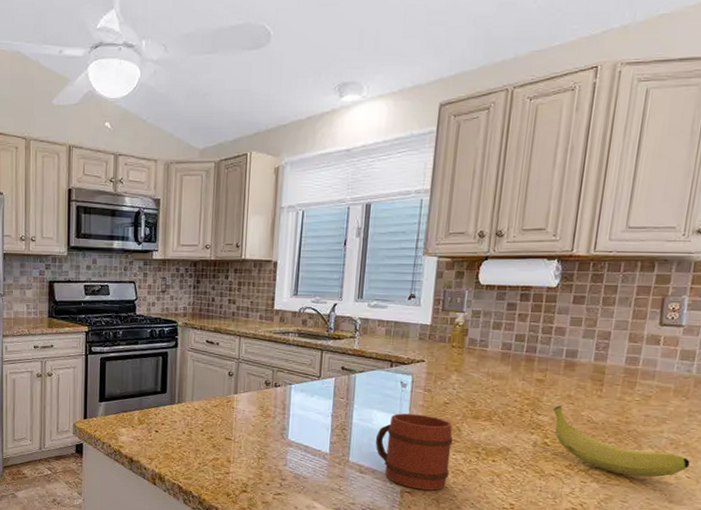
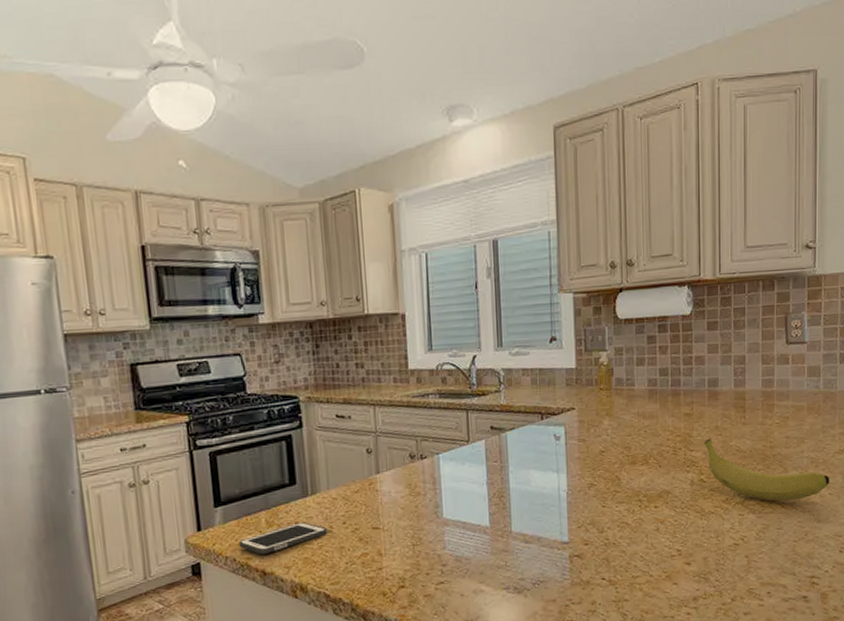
cell phone: none [114,424,187,445] -> present [238,522,328,554]
mug: present [375,413,453,491] -> none [536,468,615,551]

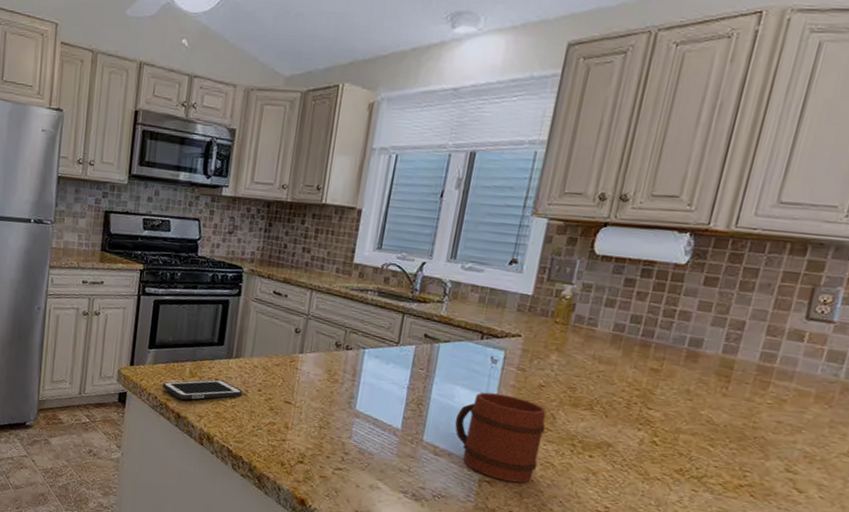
mug: none [536,468,615,551] -> present [455,392,547,483]
fruit: present [703,438,830,501] -> none [666,400,826,494]

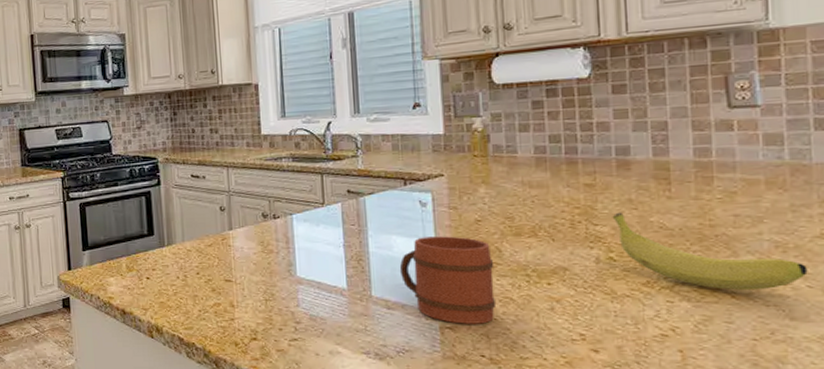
cell phone: present [162,379,243,400] -> none [102,270,182,295]
fruit: none [666,400,826,494] -> present [612,212,808,291]

